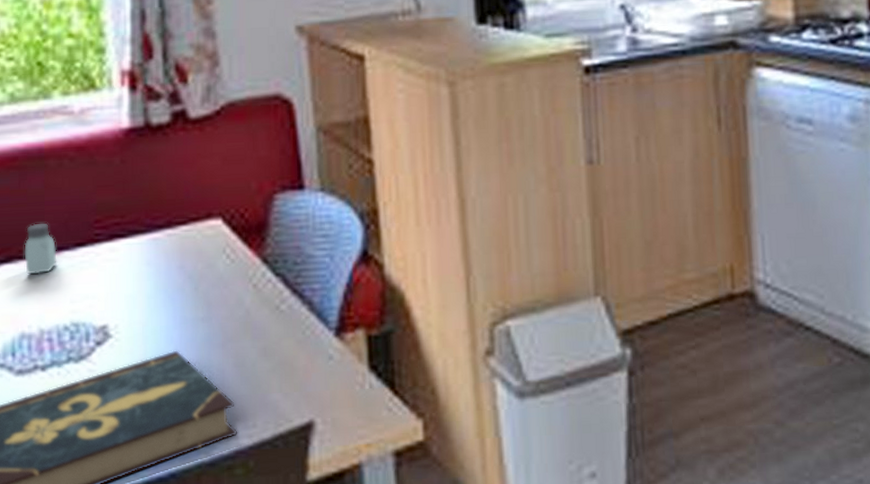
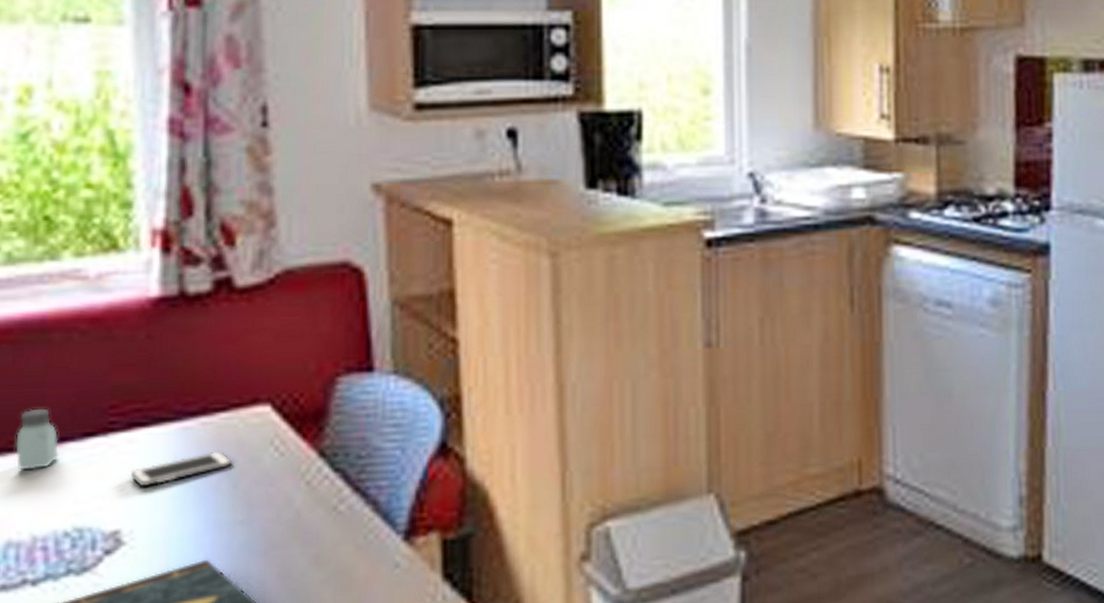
cell phone: none [114,258,193,289] -> present [131,451,232,487]

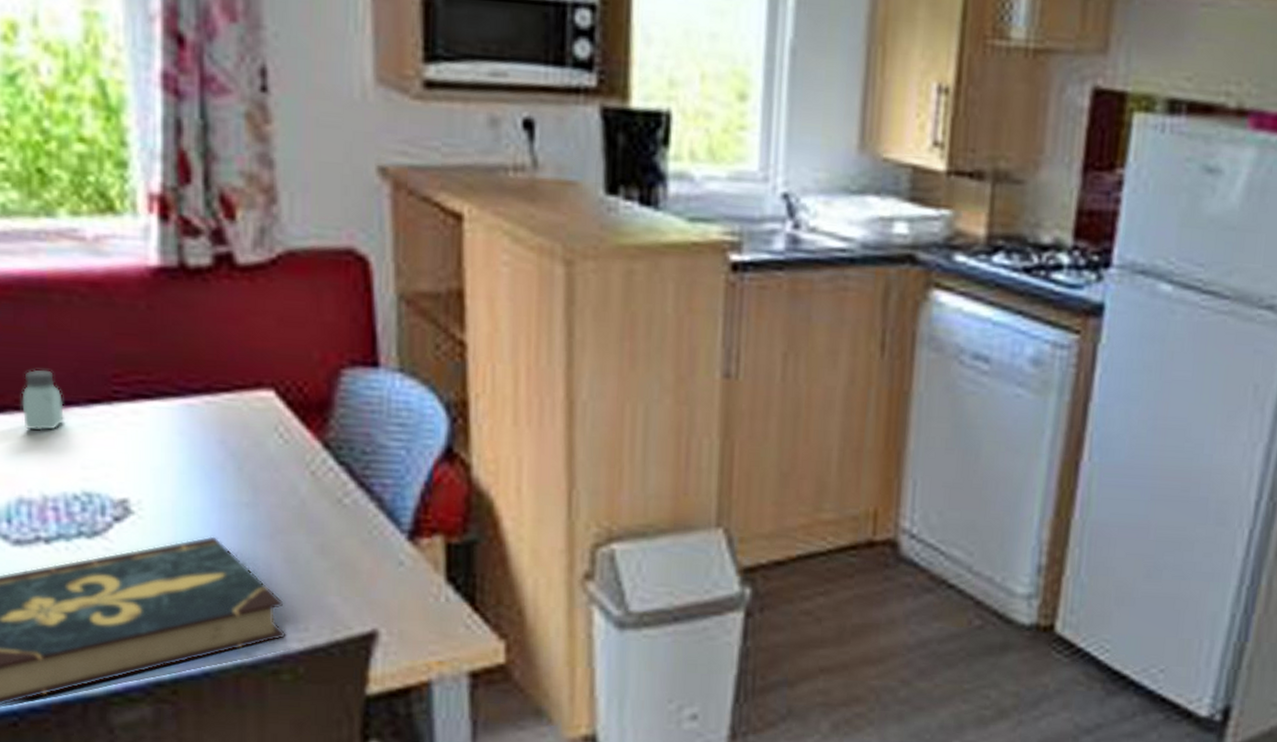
cell phone: present [131,451,232,487] -> none [137,431,237,460]

